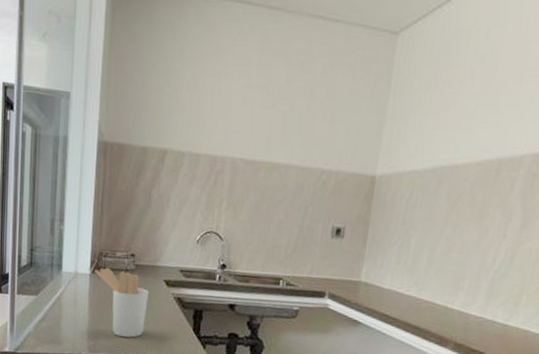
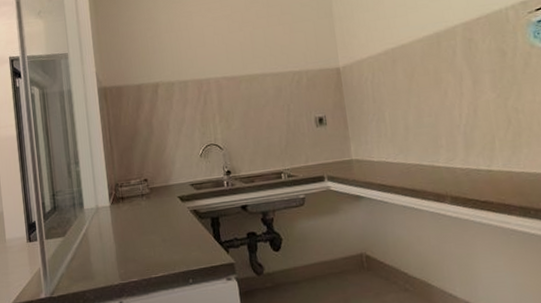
utensil holder: present [95,267,149,338] -> none [114,196,169,259]

